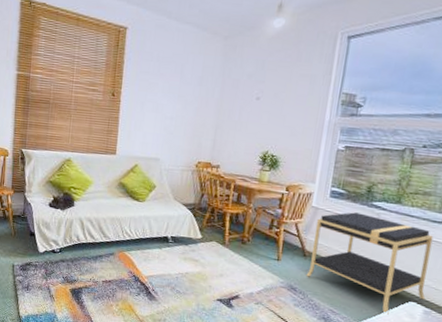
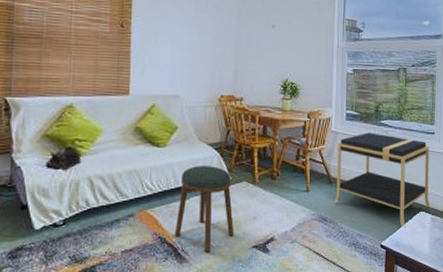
stool: none [147,221,202,297] -> present [175,166,235,253]

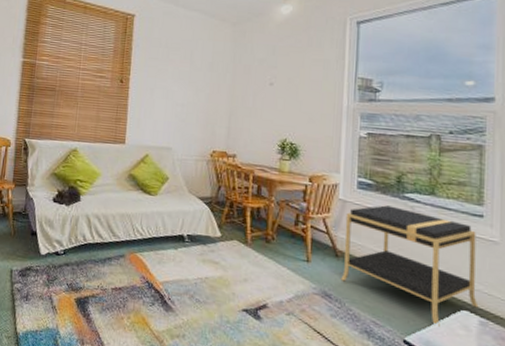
stool: present [175,166,235,253] -> none [162,217,223,307]

